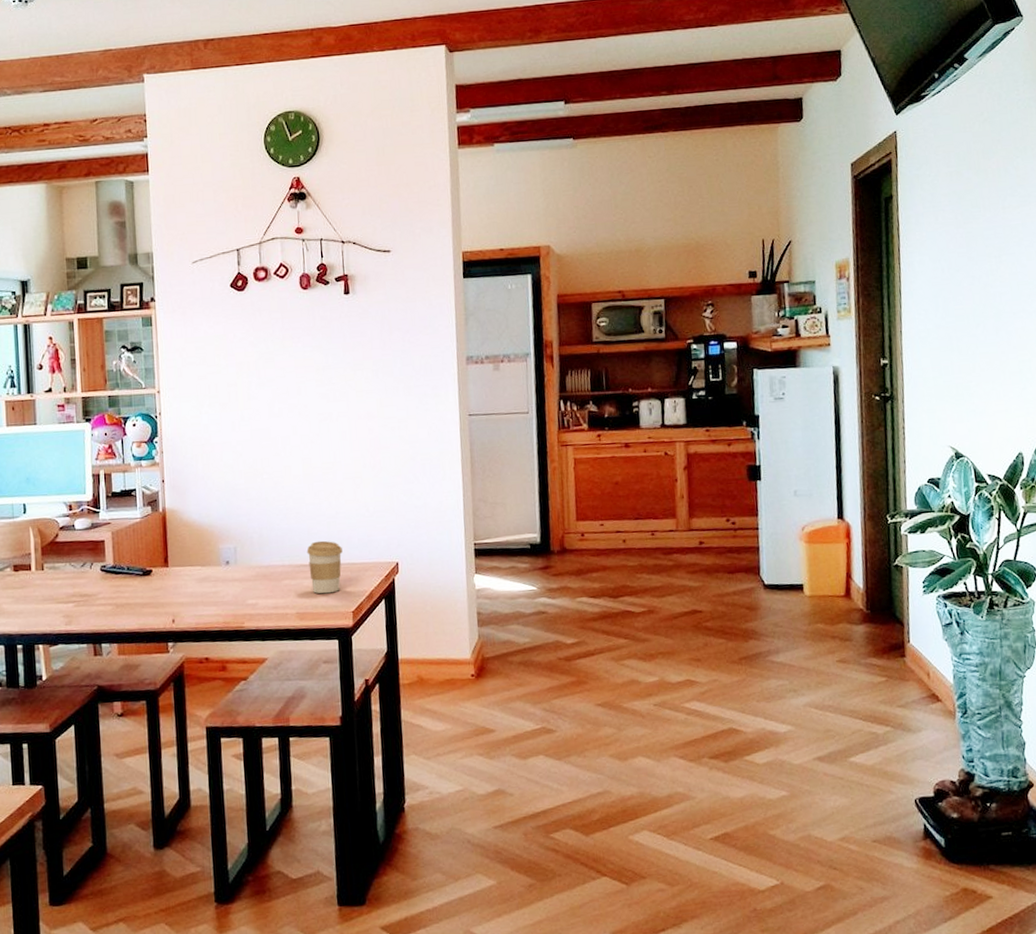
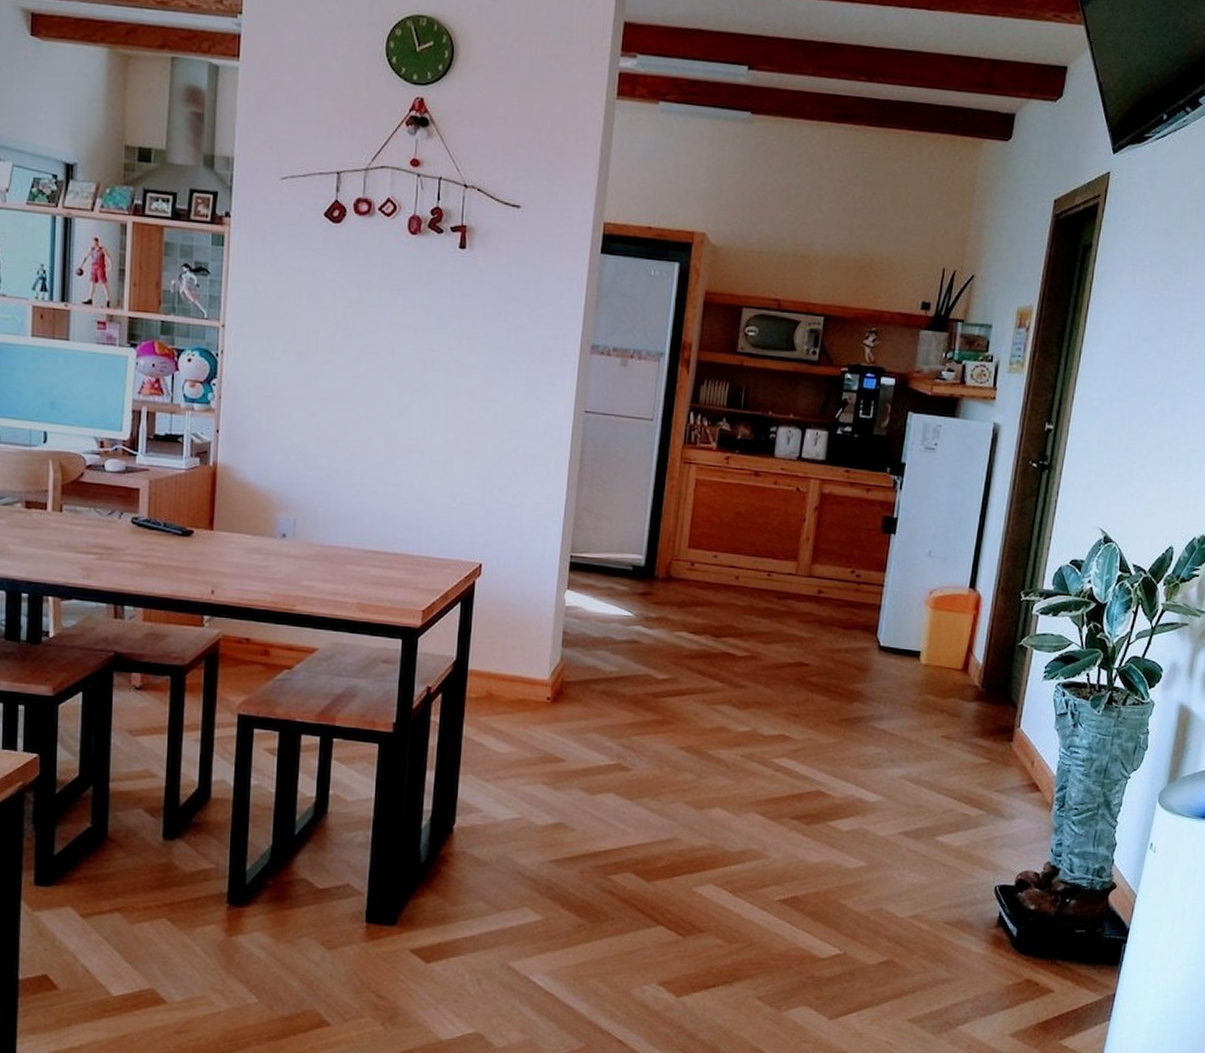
coffee cup: present [306,540,343,594] -> none [378,526,420,587]

